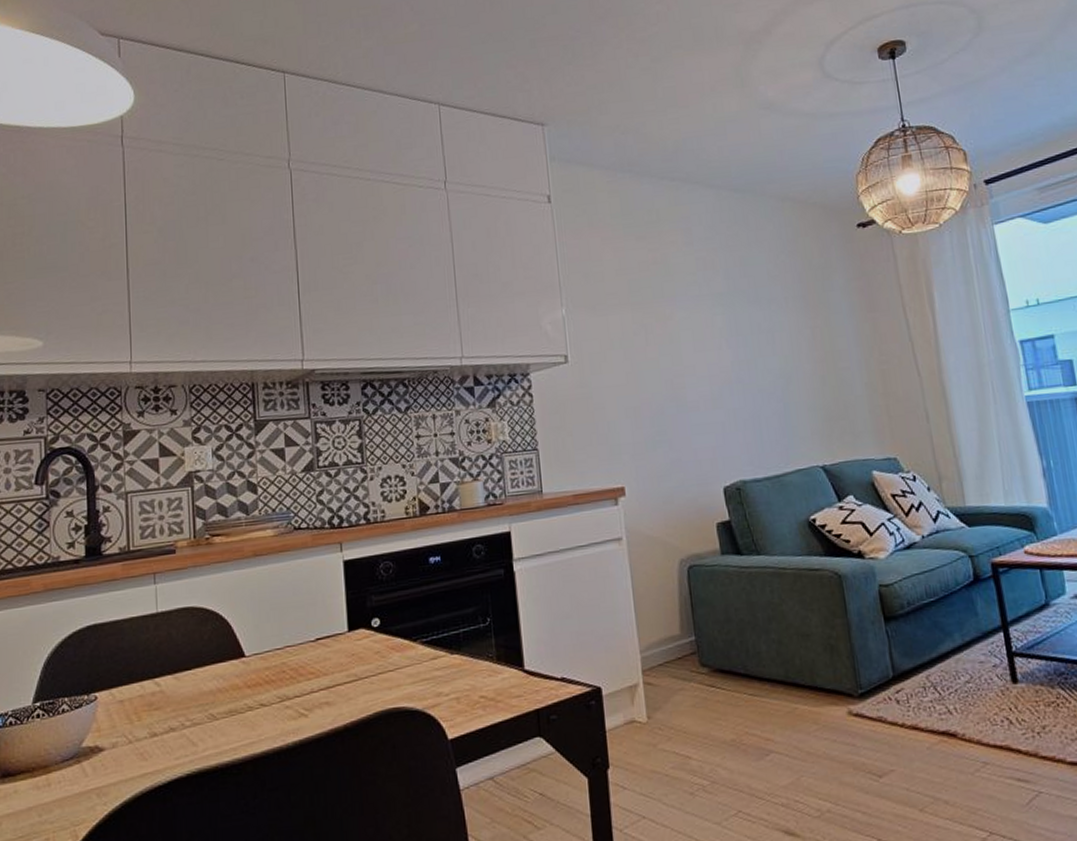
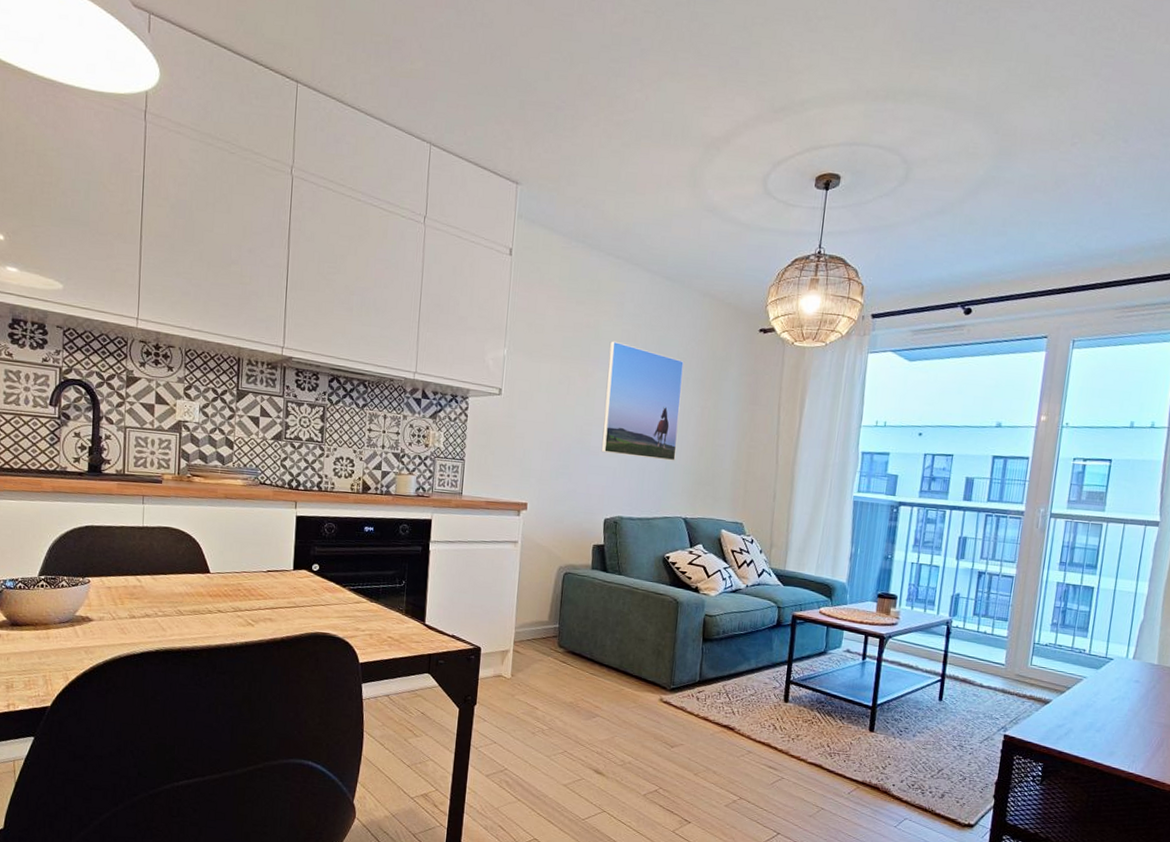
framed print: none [685,272,794,407] -> present [601,341,684,461]

